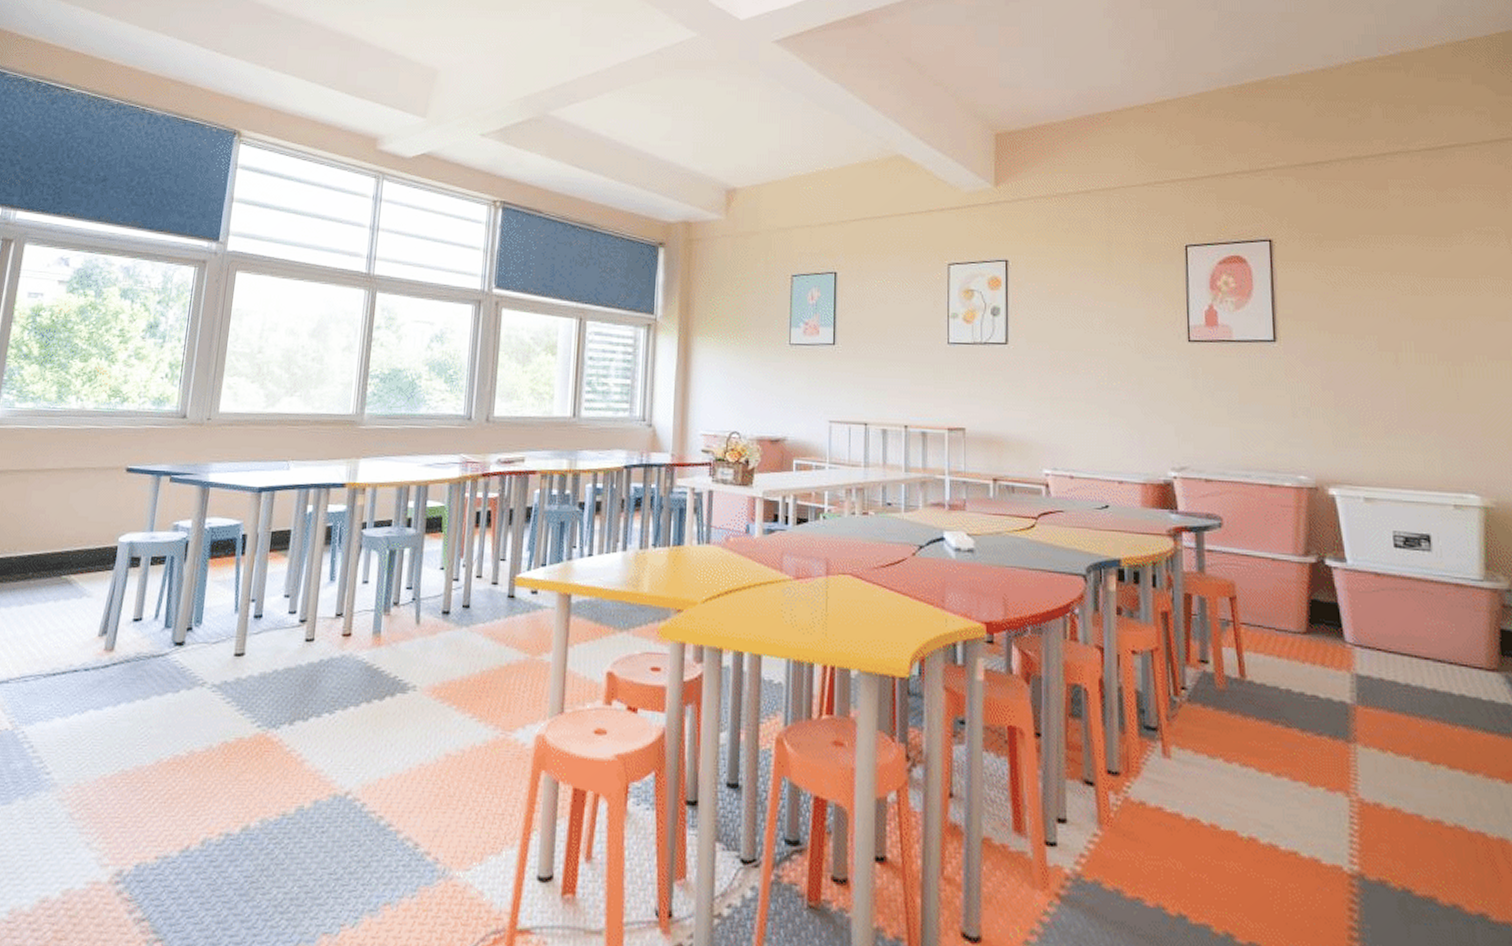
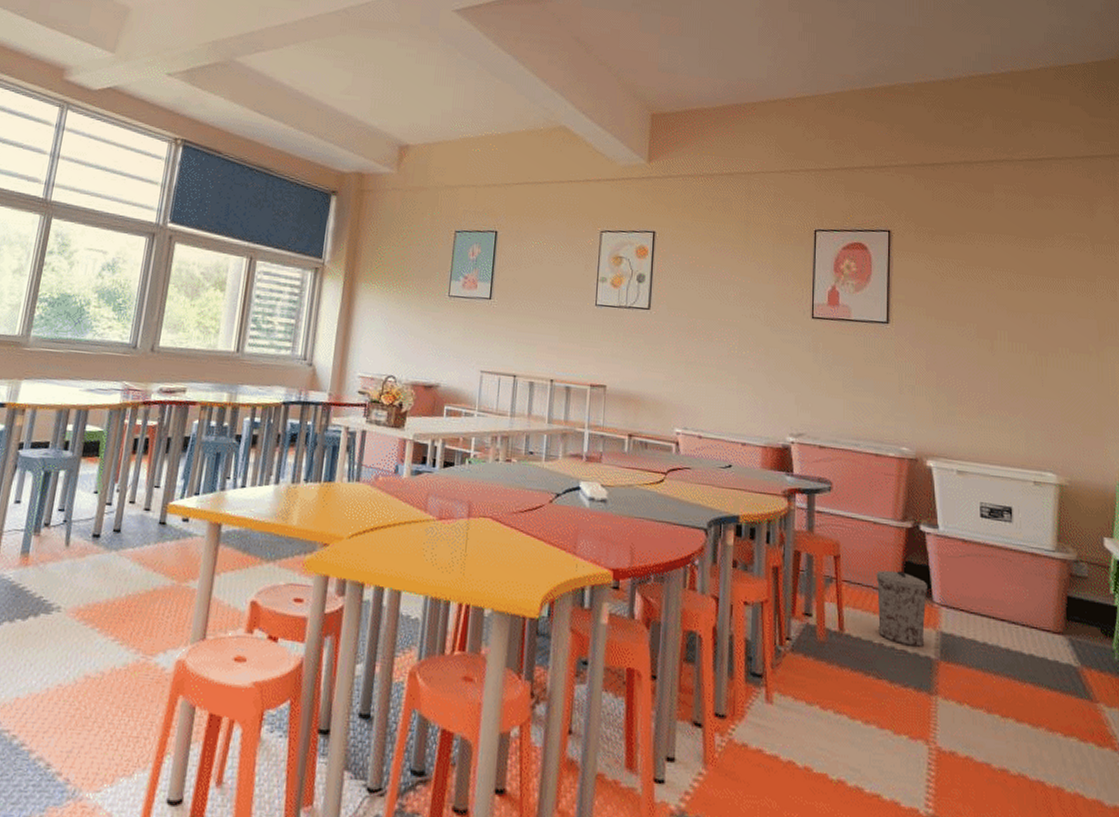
trash can: none [1278,610,1338,691] -> present [876,570,927,647]

